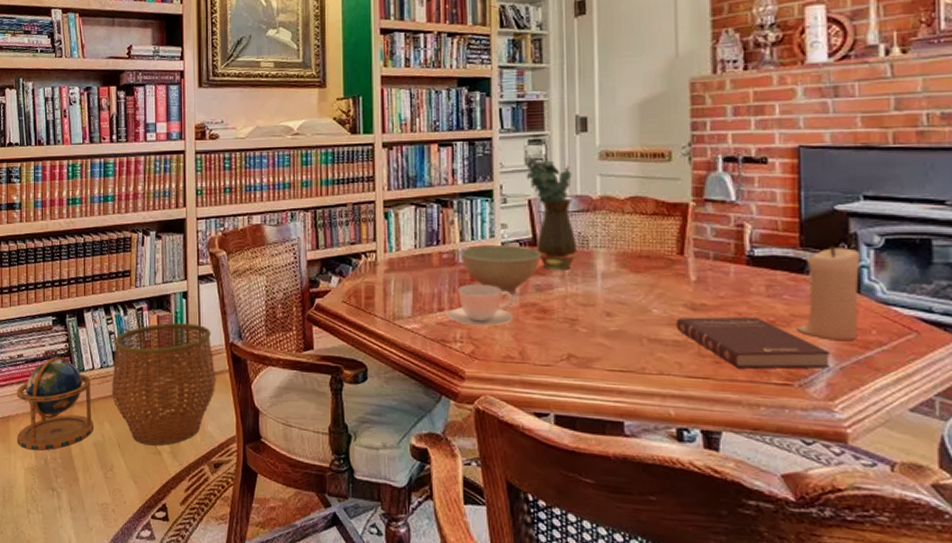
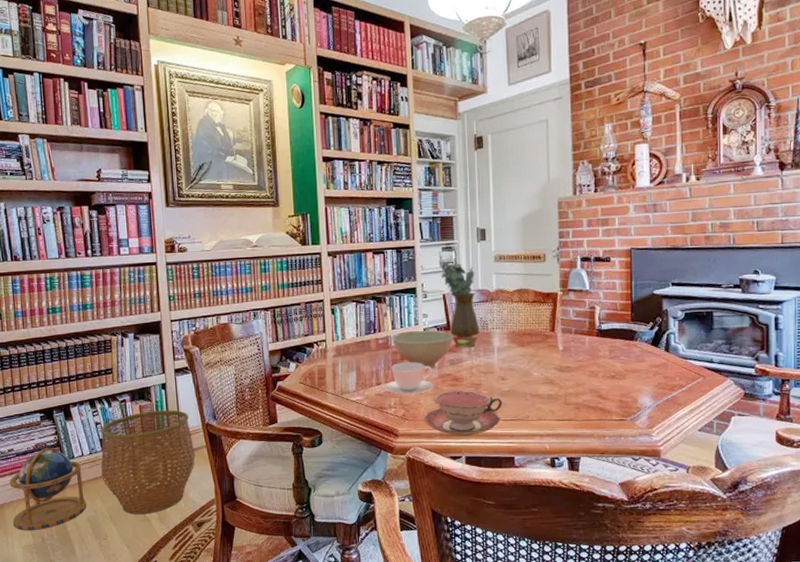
teacup: none [499,325,607,388] -> present [424,390,502,437]
book: present [676,316,831,369] -> none [550,373,651,411]
candle: present [796,246,861,341] -> none [629,320,670,387]

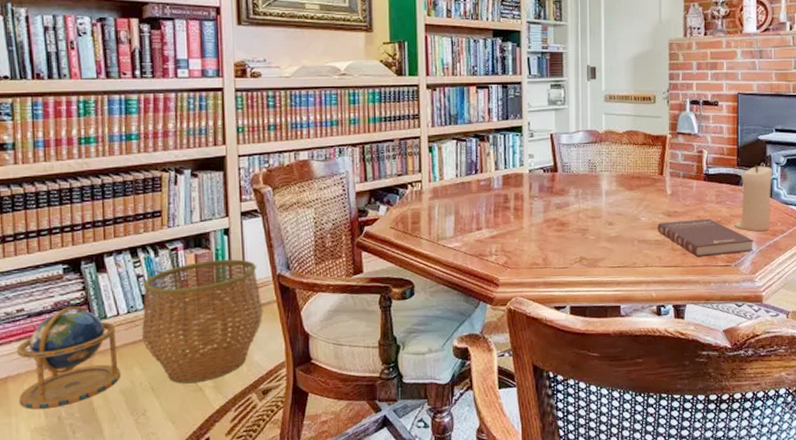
teacup: present [384,361,434,395] -> none [485,205,538,241]
bowl: present [392,330,454,369] -> none [495,172,561,213]
teacup: present [424,390,502,437] -> none [527,236,609,286]
vase: present [441,259,480,348] -> none [549,97,587,191]
book: none [550,373,651,411] -> present [657,218,754,257]
candle: none [629,320,670,387] -> present [734,165,773,232]

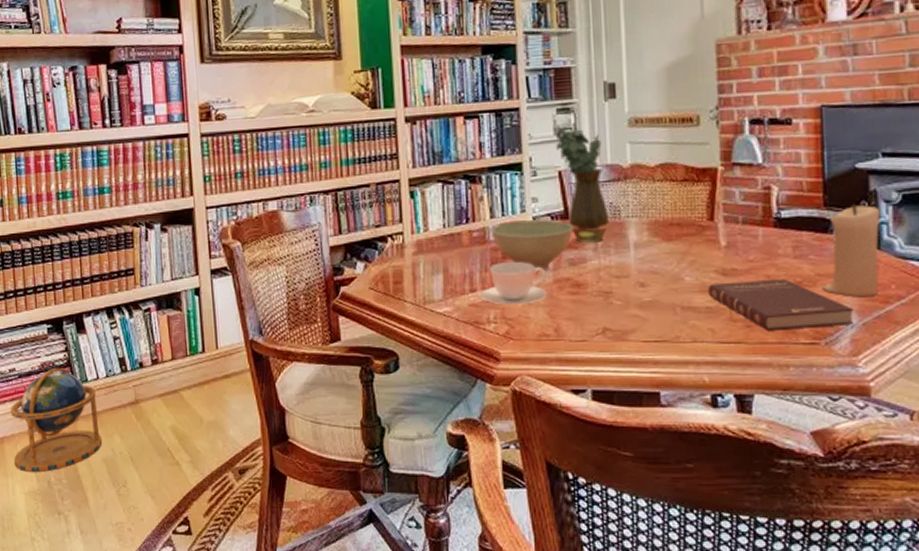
basket: present [142,259,263,384] -> none [119,322,237,456]
teacup: none [485,205,538,241] -> present [480,261,547,305]
bowl: none [495,172,561,213] -> present [491,219,574,271]
vase: none [549,97,587,191] -> present [555,124,609,243]

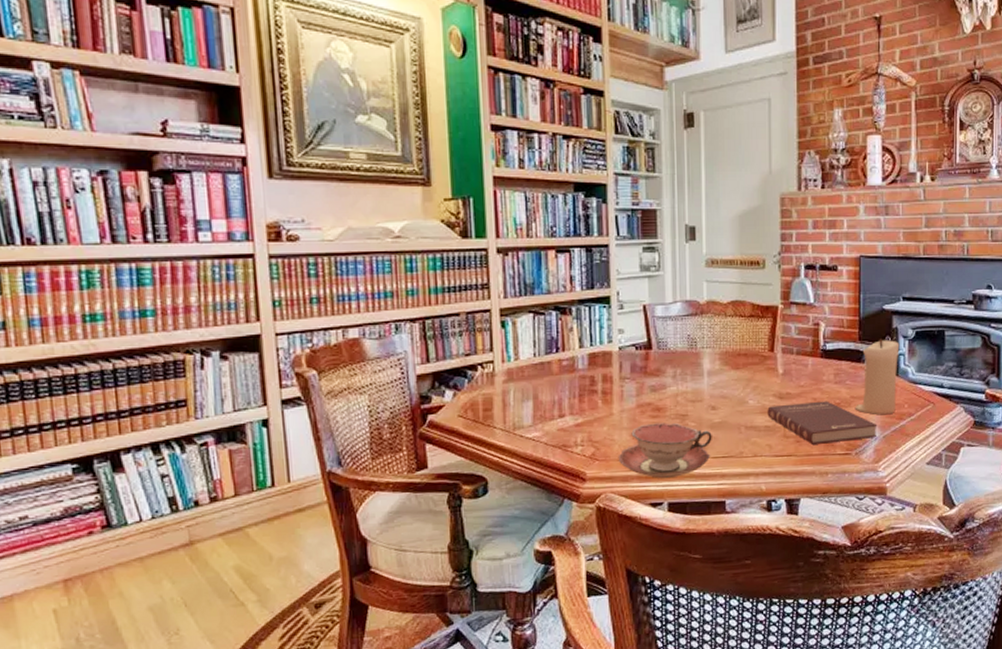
globe: present [10,367,103,472] -> none [21,511,148,631]
teacup: present [480,261,547,305] -> none [569,388,631,429]
bowl: present [491,219,574,271] -> none [580,349,656,396]
teacup: none [534,300,642,363] -> present [618,422,712,479]
vase: present [555,124,609,243] -> none [641,261,687,371]

